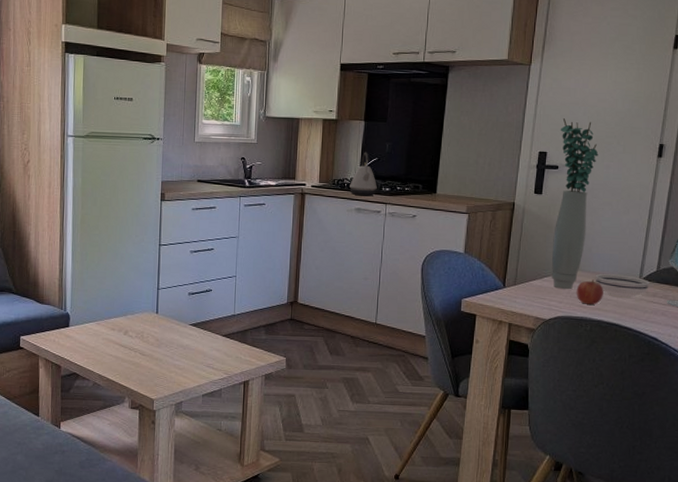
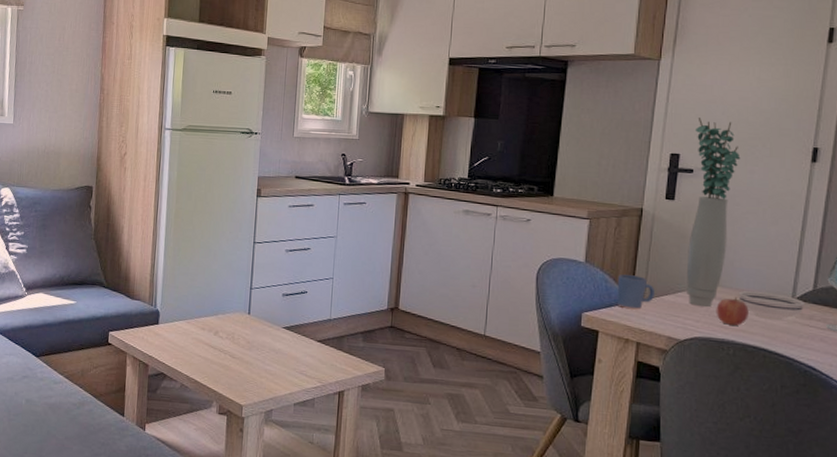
kettle: present [350,152,377,197] -> none [457,150,488,198]
mug: none [492,263,525,295] -> present [617,274,656,310]

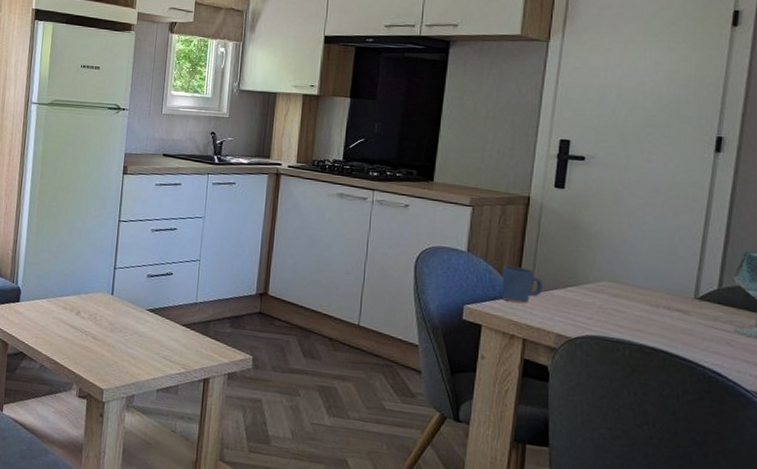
vase: present [686,118,741,308] -> none [578,102,637,305]
fruit: present [716,297,749,326] -> none [610,294,646,325]
bowl: present [738,291,804,321] -> none [634,287,708,321]

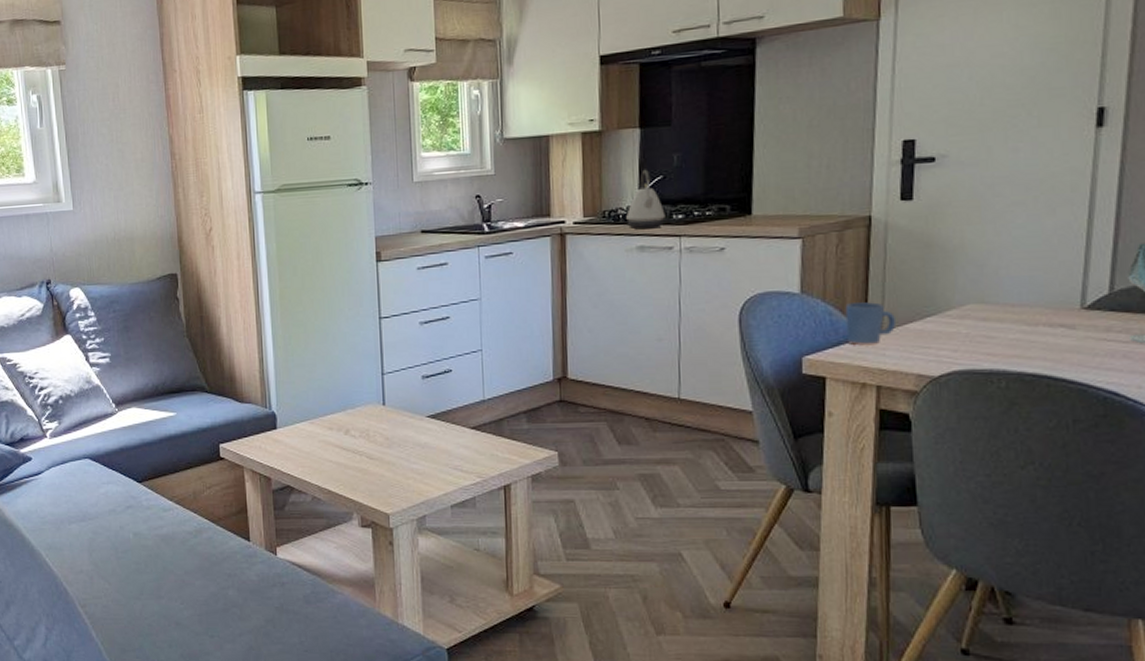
kettle: none [331,131,364,181] -> present [626,169,665,230]

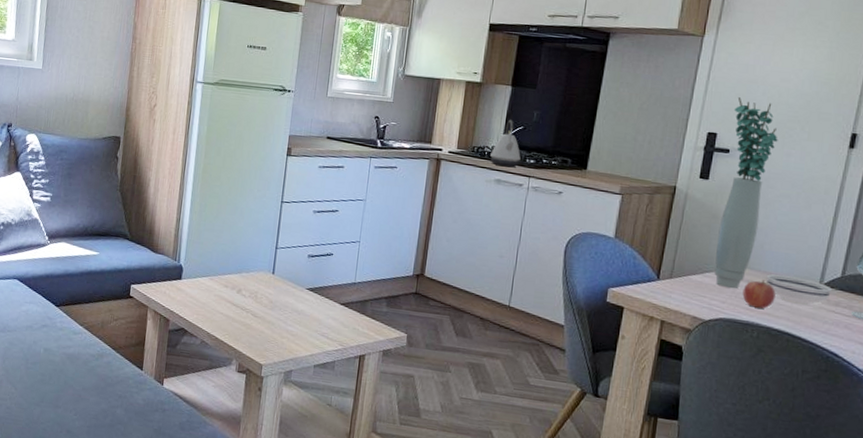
mug: present [845,302,897,346] -> none [643,252,683,289]
vase: none [933,88,999,333] -> present [714,97,778,290]
fruit: none [979,314,1023,351] -> present [742,280,776,309]
bowl: none [1007,304,1098,339] -> present [765,274,832,306]

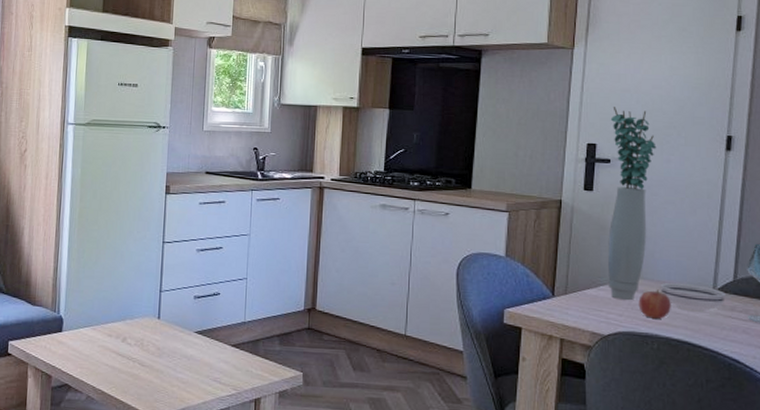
kettle: present [490,119,521,168] -> none [373,142,404,192]

